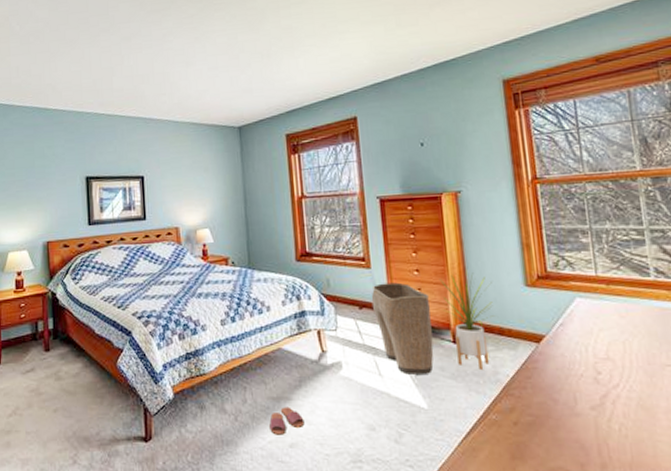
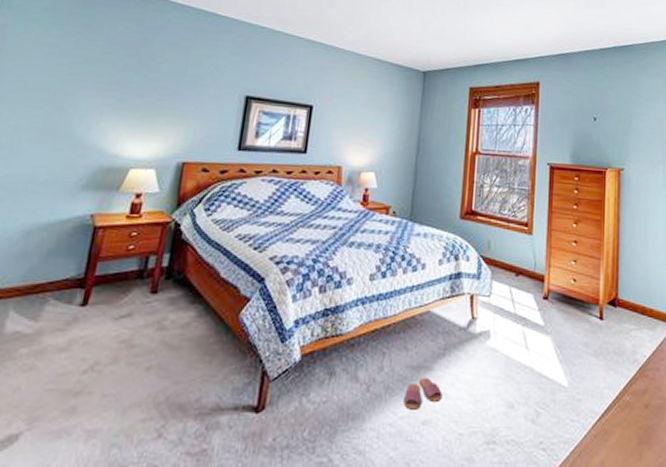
laundry basket: present [371,282,434,375] -> none [528,251,584,350]
house plant: present [439,270,496,371] -> none [594,246,641,350]

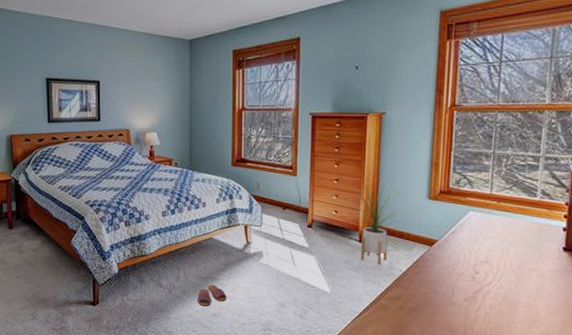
house plant: none [594,246,641,350] -> present [355,182,400,266]

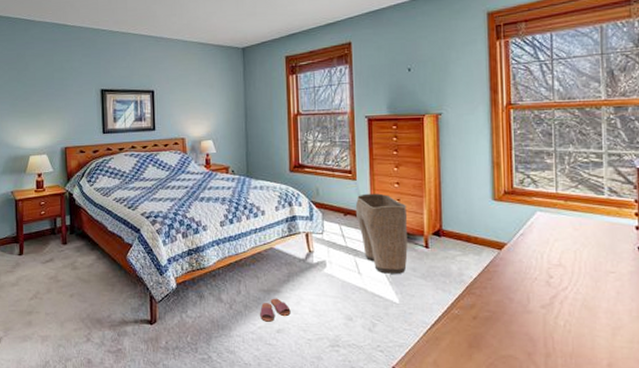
laundry basket: none [294,189,344,266] -> present [355,193,408,274]
house plant: present [355,182,400,266] -> none [416,184,464,272]

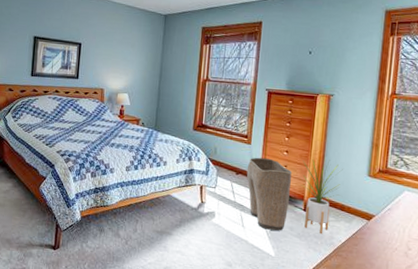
slippers: present [260,298,291,322] -> none [151,239,179,260]
house plant: none [416,184,464,272] -> present [301,157,343,235]

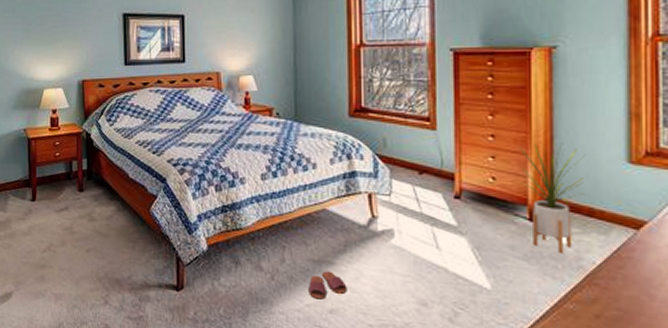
slippers: none [151,239,179,260] -> present [308,270,347,300]
laundry basket: present [246,157,292,231] -> none [434,147,506,252]

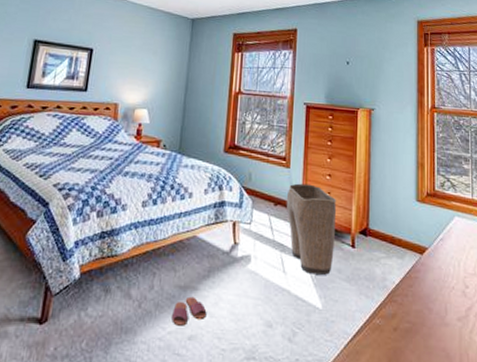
laundry basket: none [434,147,506,252] -> present [286,183,337,275]
house plant: present [518,139,586,254] -> none [347,180,390,276]

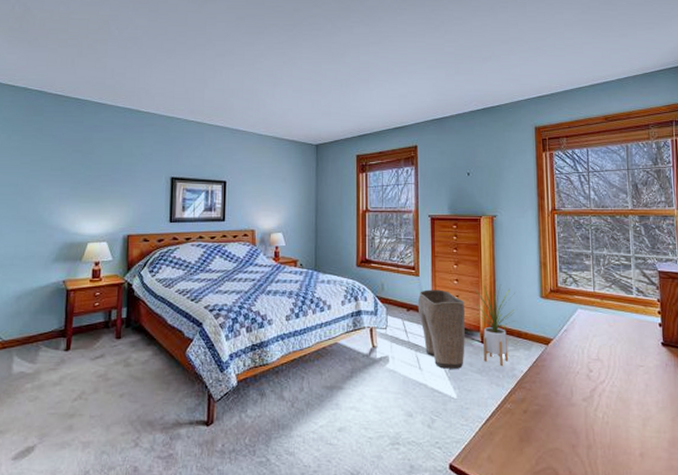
slippers: present [172,296,207,326] -> none [322,395,353,420]
house plant: none [347,180,390,276] -> present [474,282,516,367]

